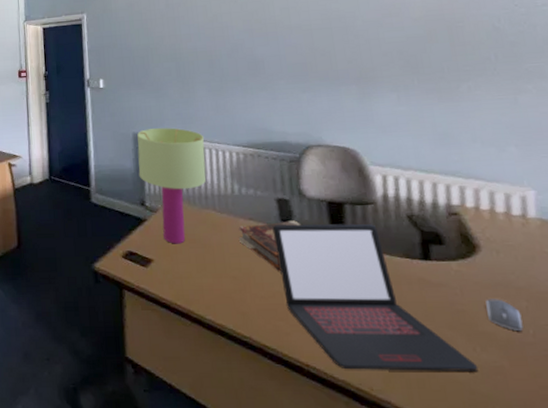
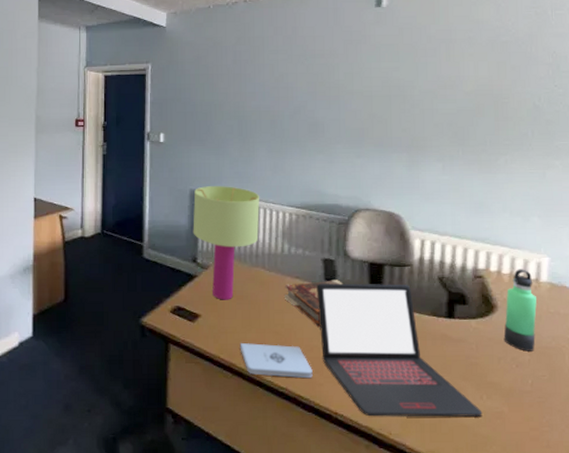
notepad: none [196,289,278,327] -> present [240,343,313,379]
computer mouse: present [485,299,524,332] -> none [496,353,524,382]
thermos bottle: none [489,204,532,297] -> present [503,269,537,352]

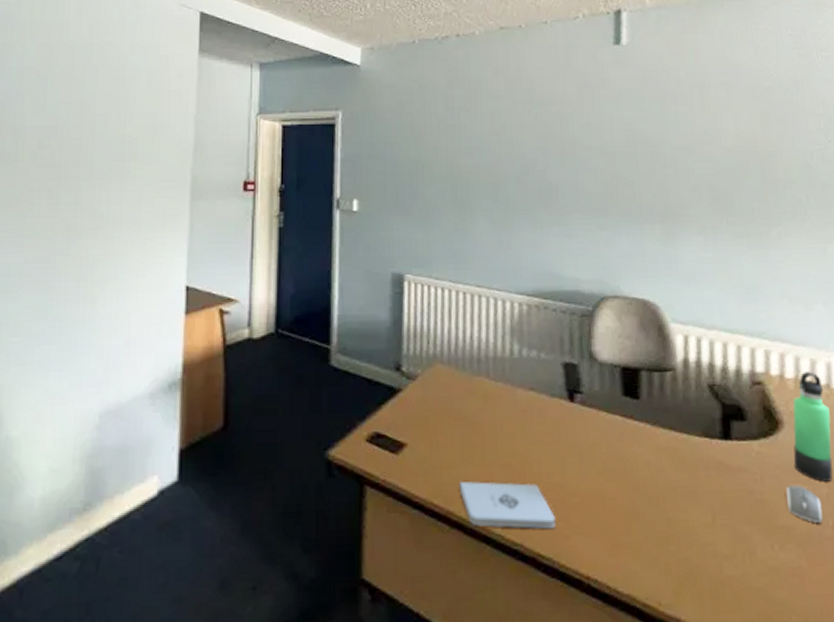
table lamp: present [193,186,260,300] -> none [395,268,481,423]
book: present [285,280,342,327] -> none [515,391,589,456]
laptop: present [316,283,483,417] -> none [556,395,776,581]
computer mouse: none [496,353,524,382] -> present [786,485,823,524]

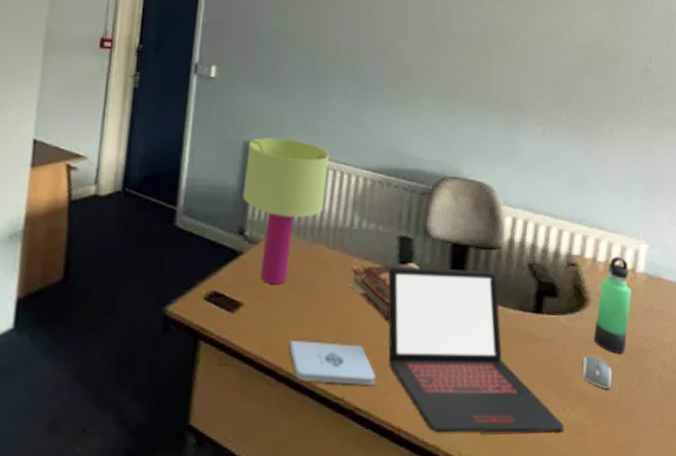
table lamp: none [395,268,481,423] -> present [242,137,329,285]
book: none [515,391,589,456] -> present [349,263,419,321]
laptop: none [556,395,776,581] -> present [388,267,565,433]

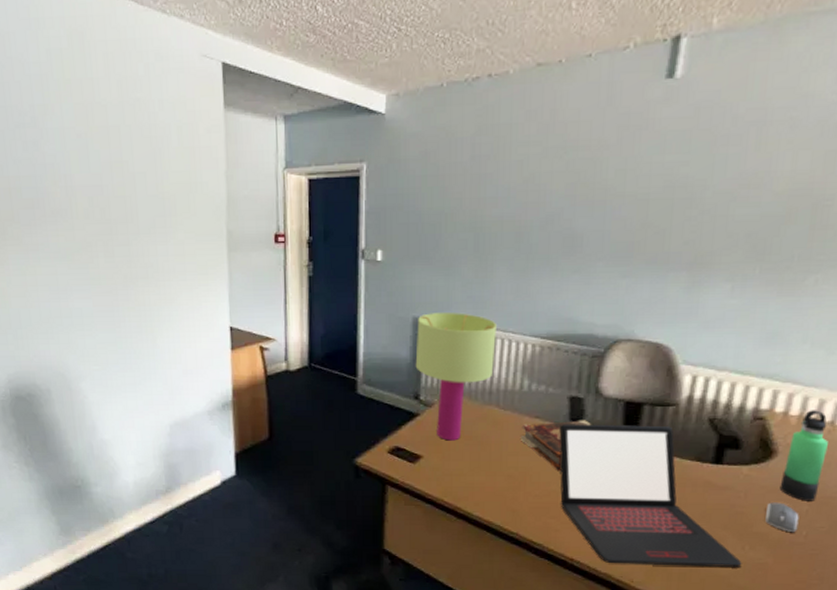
notepad: present [289,341,376,386] -> none [466,486,548,524]

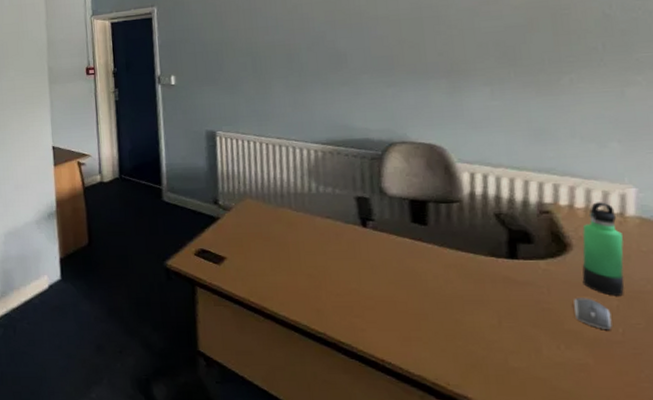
table lamp: present [415,313,496,441] -> none [210,125,282,242]
book: present [521,420,591,470] -> none [315,219,380,269]
laptop: present [559,424,742,567] -> none [350,222,561,368]

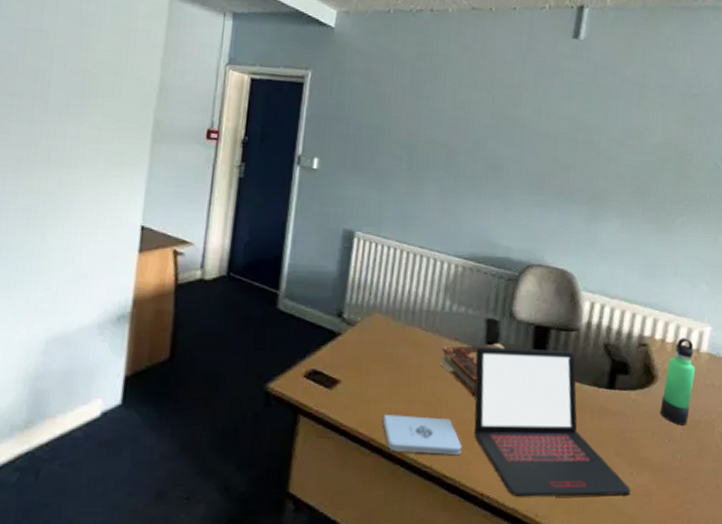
notepad: none [270,286,353,324] -> present [382,415,462,456]
book: none [315,219,380,269] -> present [440,343,505,396]
laptop: none [350,222,561,368] -> present [473,347,631,498]
computer mouse: present [574,298,612,330] -> none [649,427,675,457]

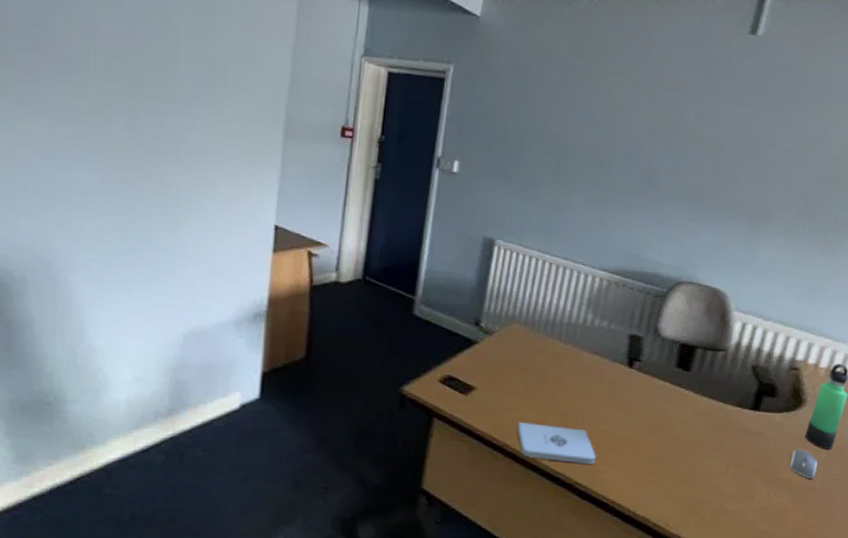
book: present [440,343,505,396] -> none [578,359,647,410]
laptop: present [473,347,631,498] -> none [608,362,766,512]
computer mouse: none [649,427,675,457] -> present [789,449,818,479]

